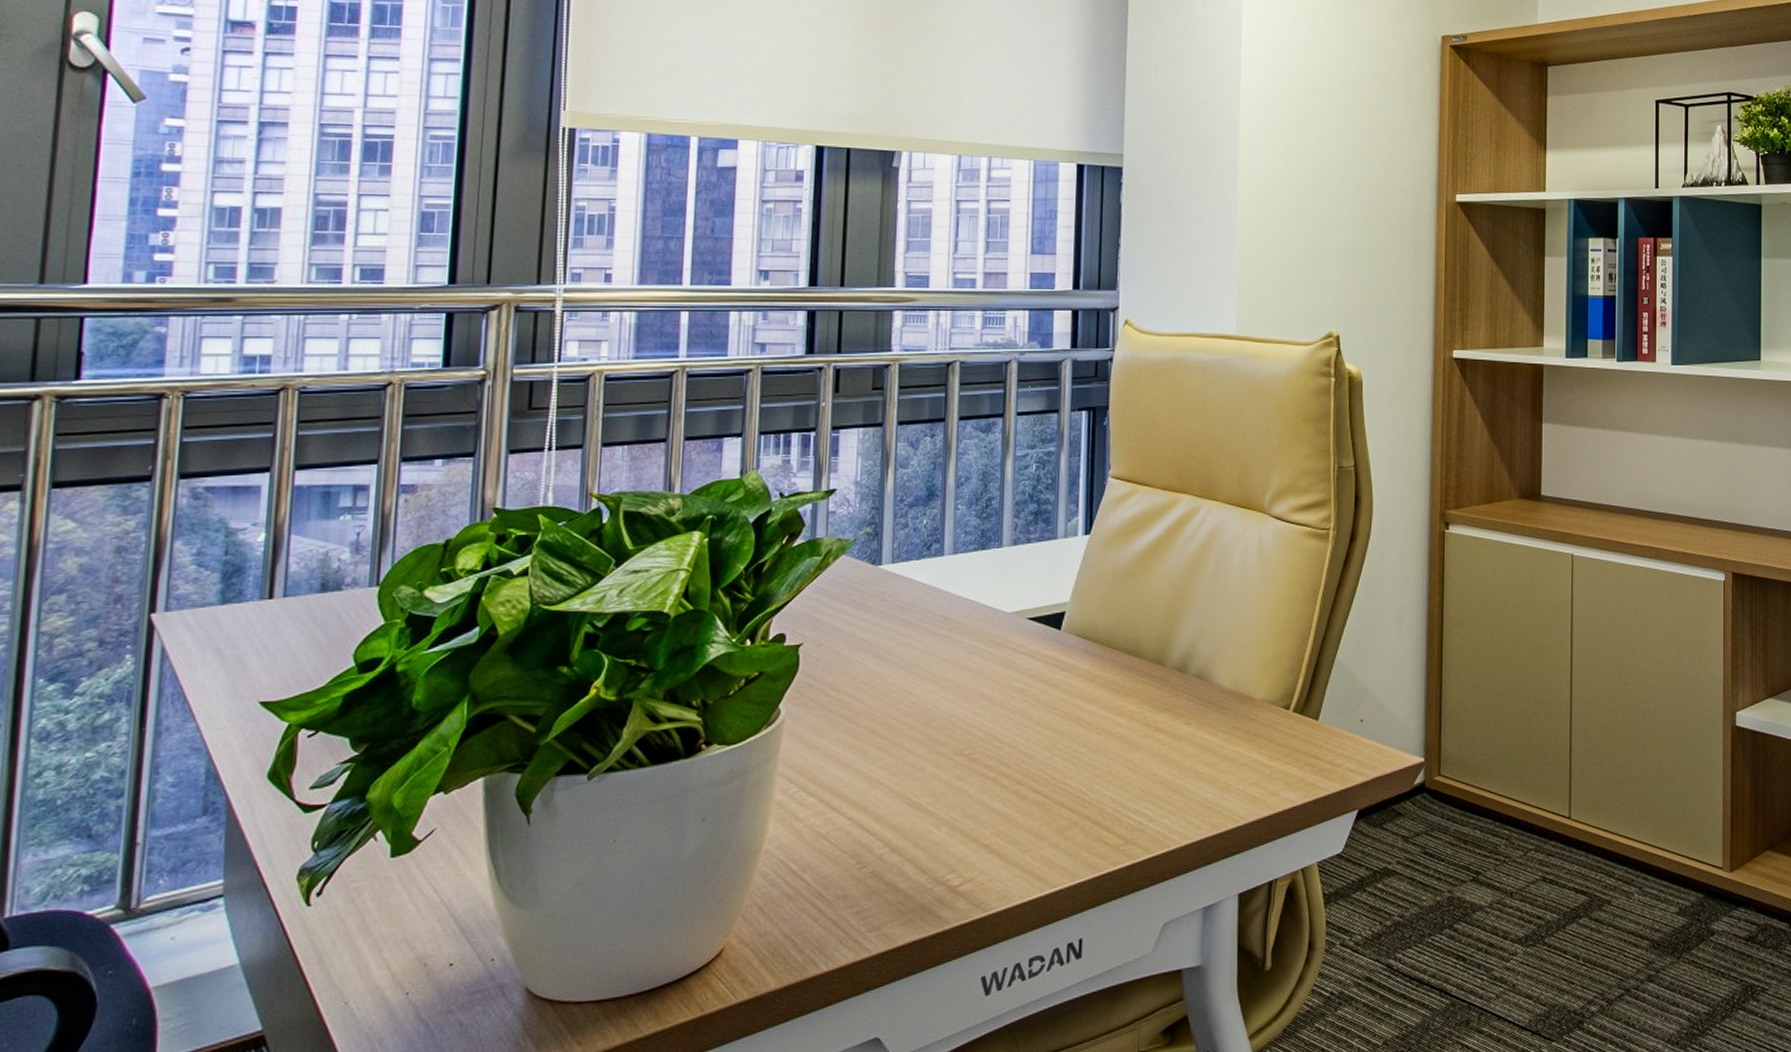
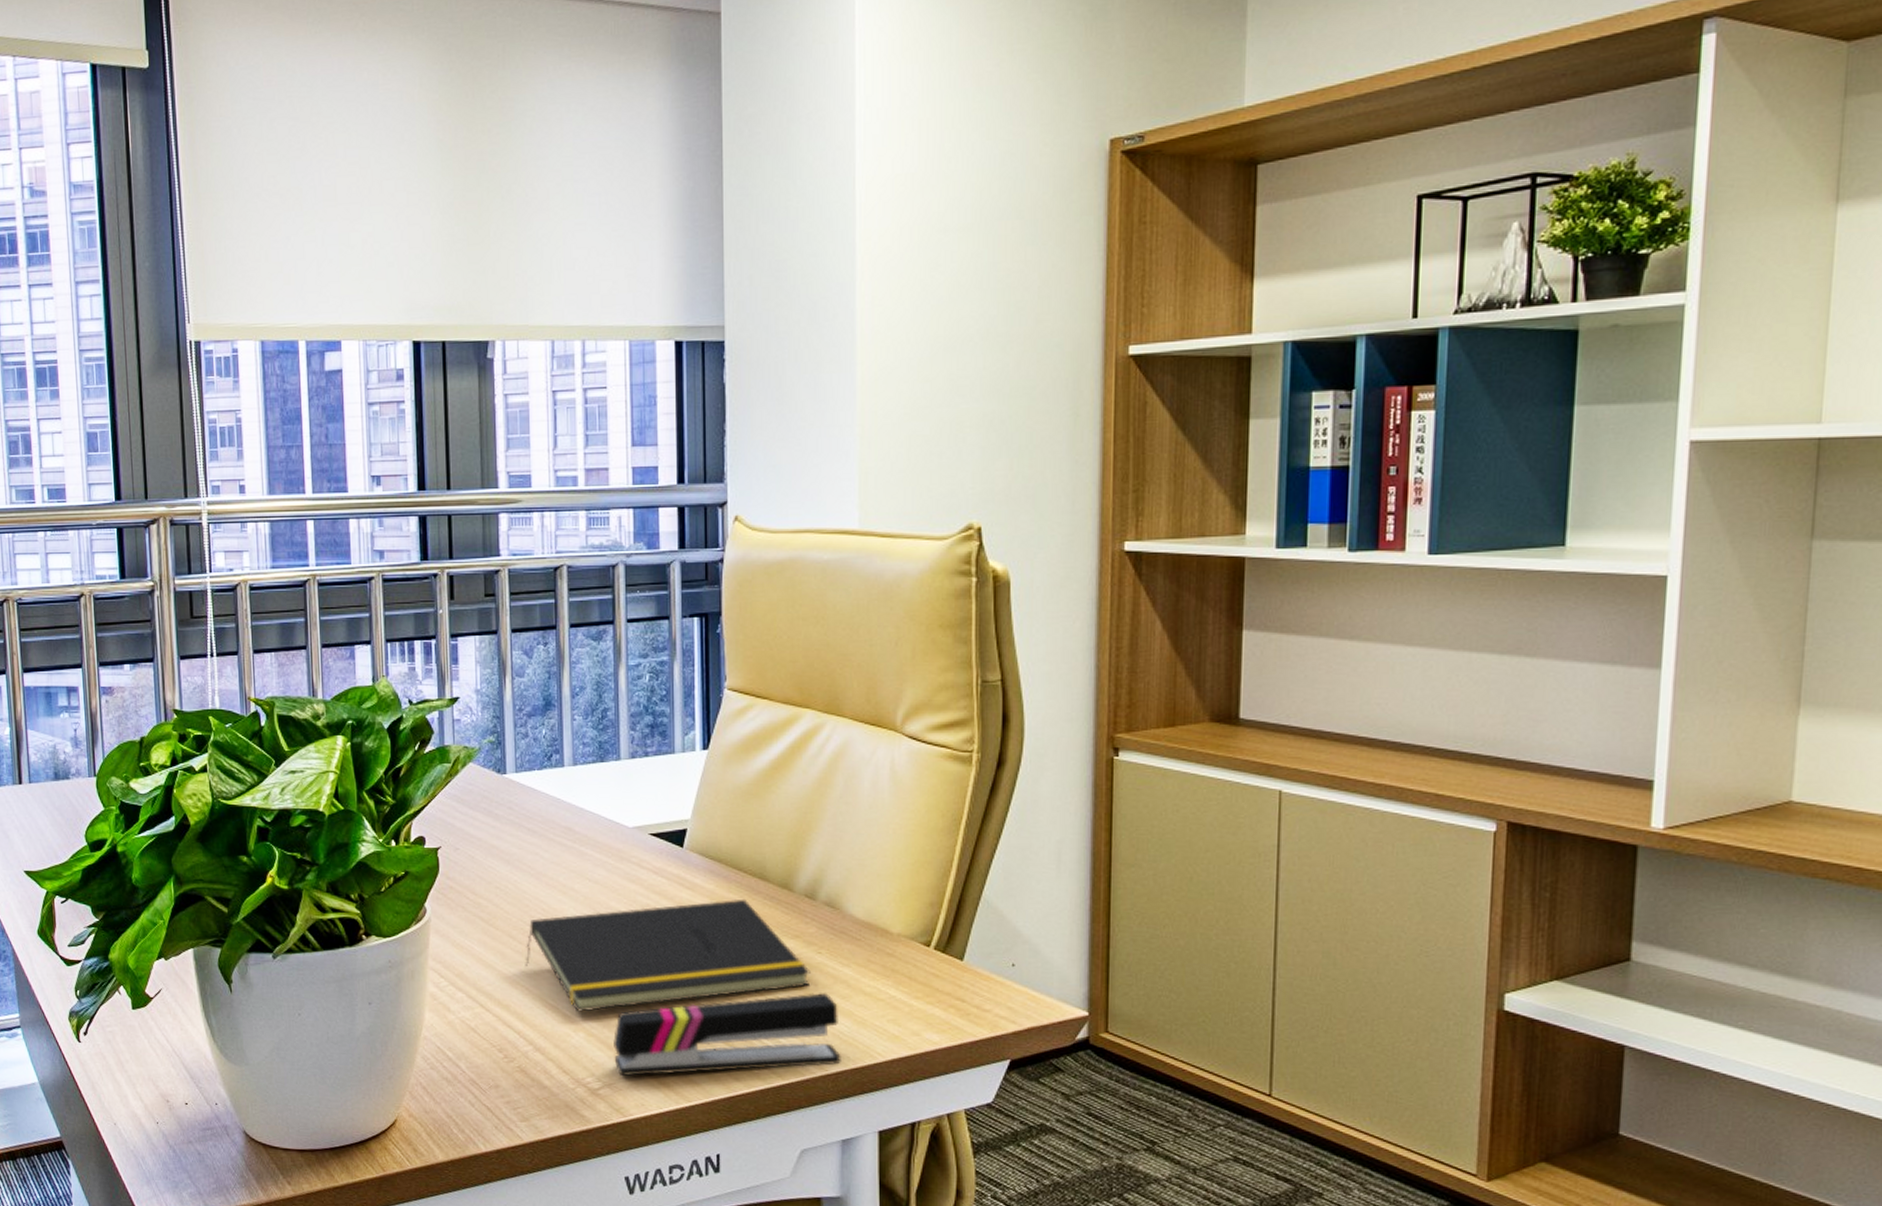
notepad: none [887,676,1179,806] -> present [525,898,811,1012]
stapler: none [977,761,1206,869] -> present [613,992,841,1077]

